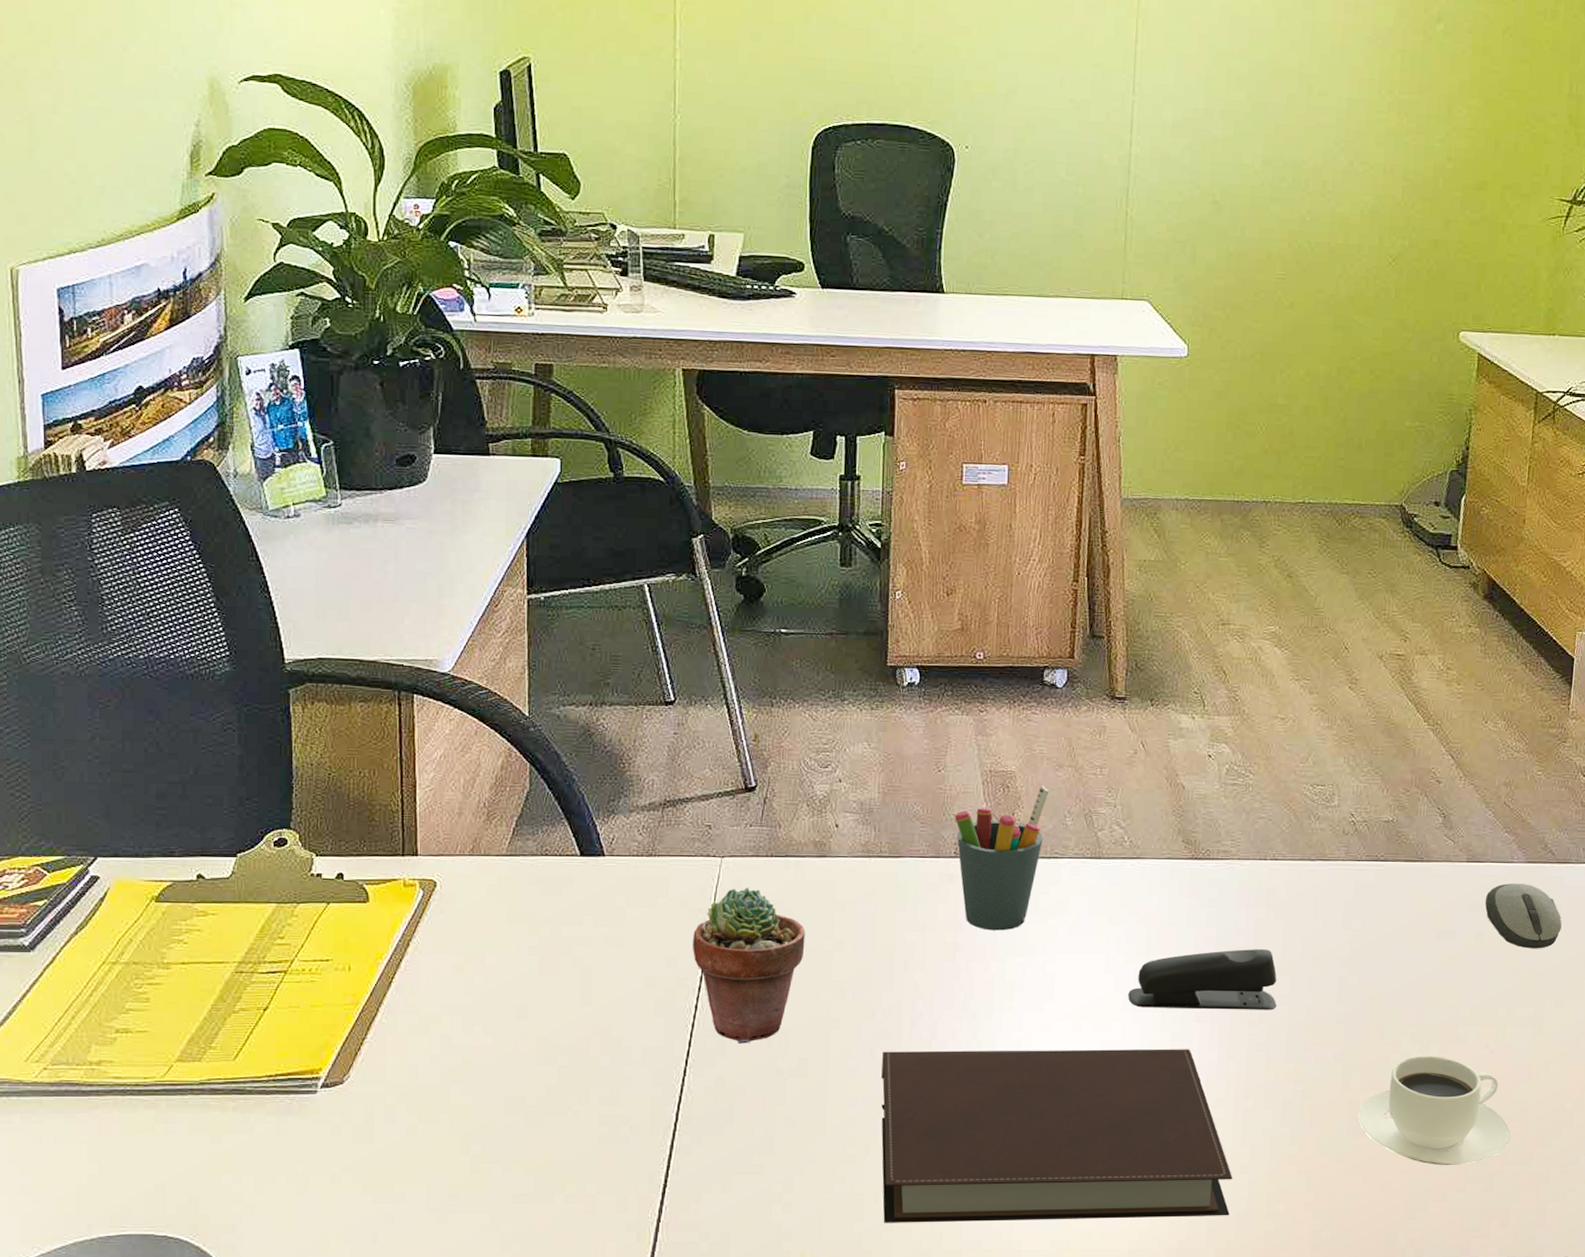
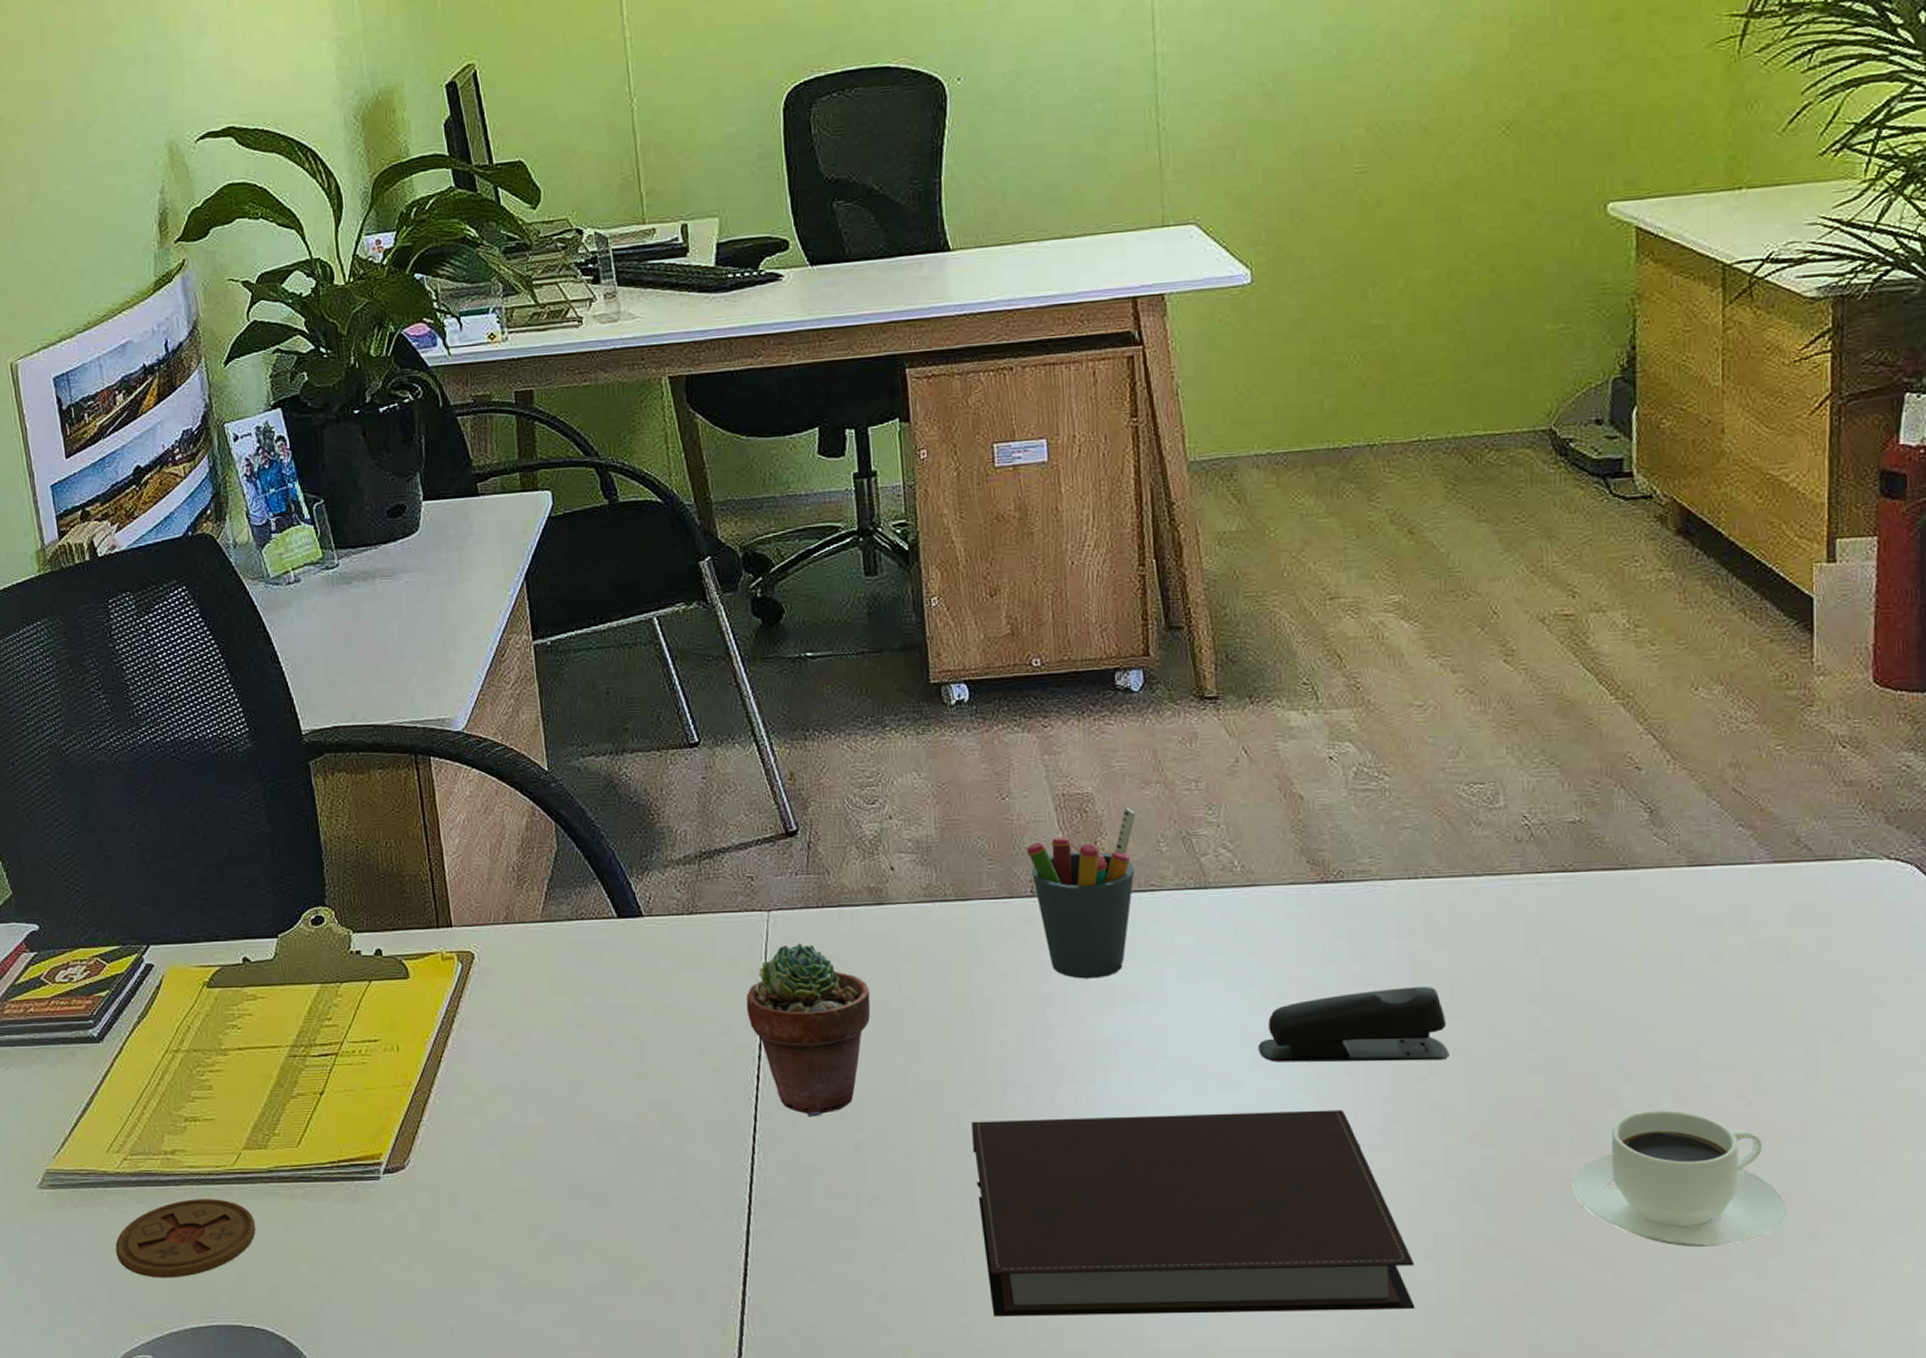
coaster: none [24,1110,180,1188] -> present [115,1199,256,1278]
computer mouse: present [1485,883,1562,949] -> none [1718,889,1831,972]

